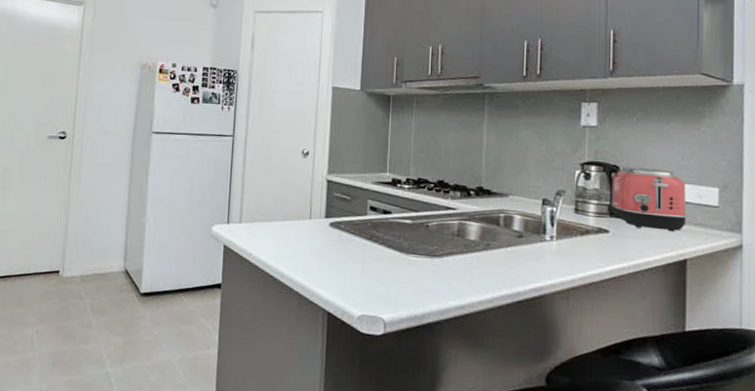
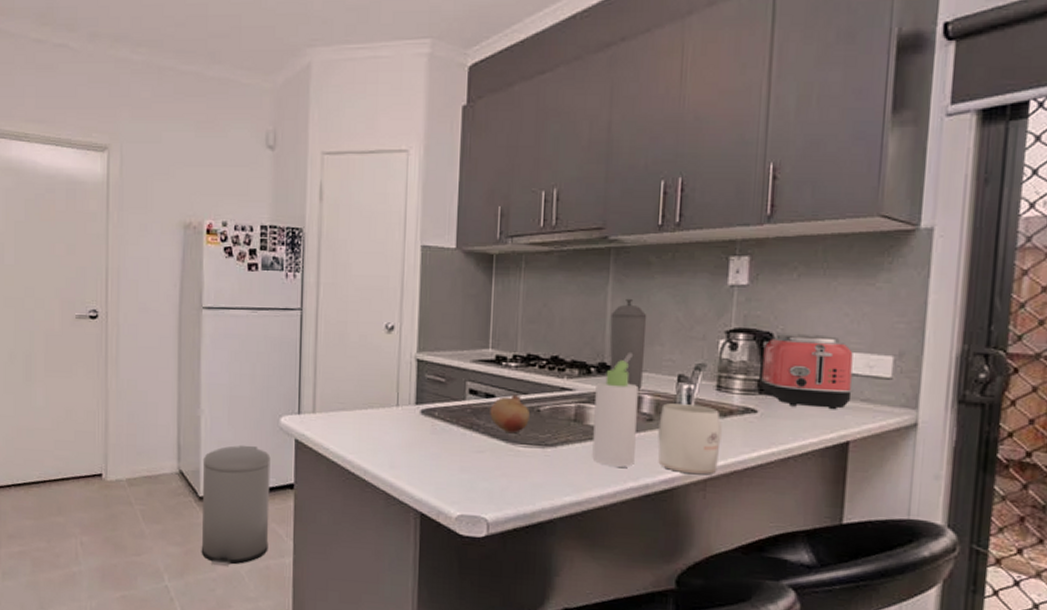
pedal bin: none [139,248,203,355] -> present [201,445,271,566]
fruit: none [387,211,420,245] -> present [490,394,529,434]
bottle: none [472,179,510,277] -> present [592,353,638,467]
canister: none [486,134,516,211] -> present [609,298,647,390]
mug: none [527,222,581,285] -> present [657,403,723,475]

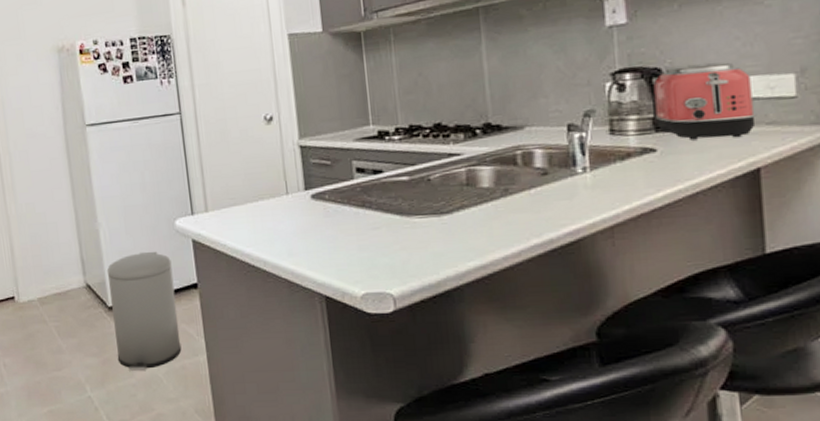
fruit: present [490,394,529,434] -> none [379,166,421,207]
bottle: present [592,353,638,467] -> none [483,109,535,226]
canister: present [609,298,647,390] -> none [488,54,531,145]
mug: present [657,403,723,475] -> none [554,151,624,223]

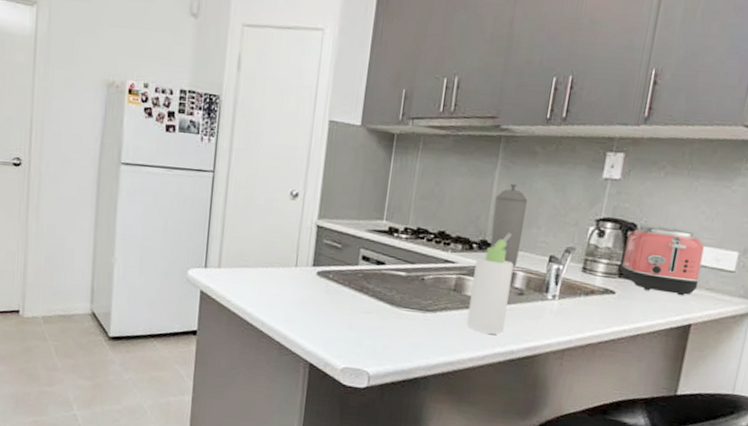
pedal bin: present [106,251,182,371] -> none [108,292,177,400]
bottle: none [483,109,535,226] -> present [466,233,514,335]
canister: none [488,54,531,145] -> present [490,183,528,267]

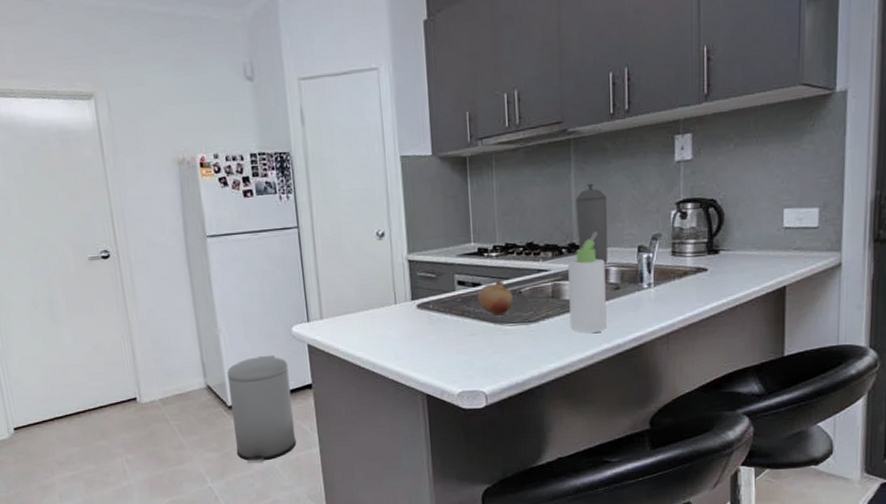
pedal bin: none [108,292,177,400] -> present [226,355,297,463]
fruit: none [379,263,415,299] -> present [477,280,513,316]
toaster: present [621,224,705,296] -> none [708,196,787,262]

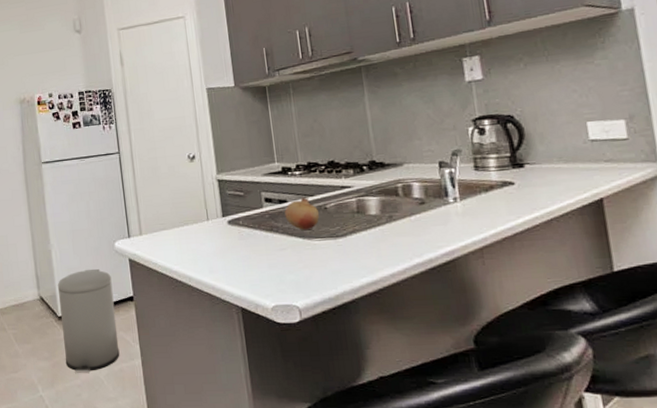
bottle: present [568,232,607,333] -> none [370,149,416,248]
canister: present [575,183,608,263] -> none [371,104,410,179]

